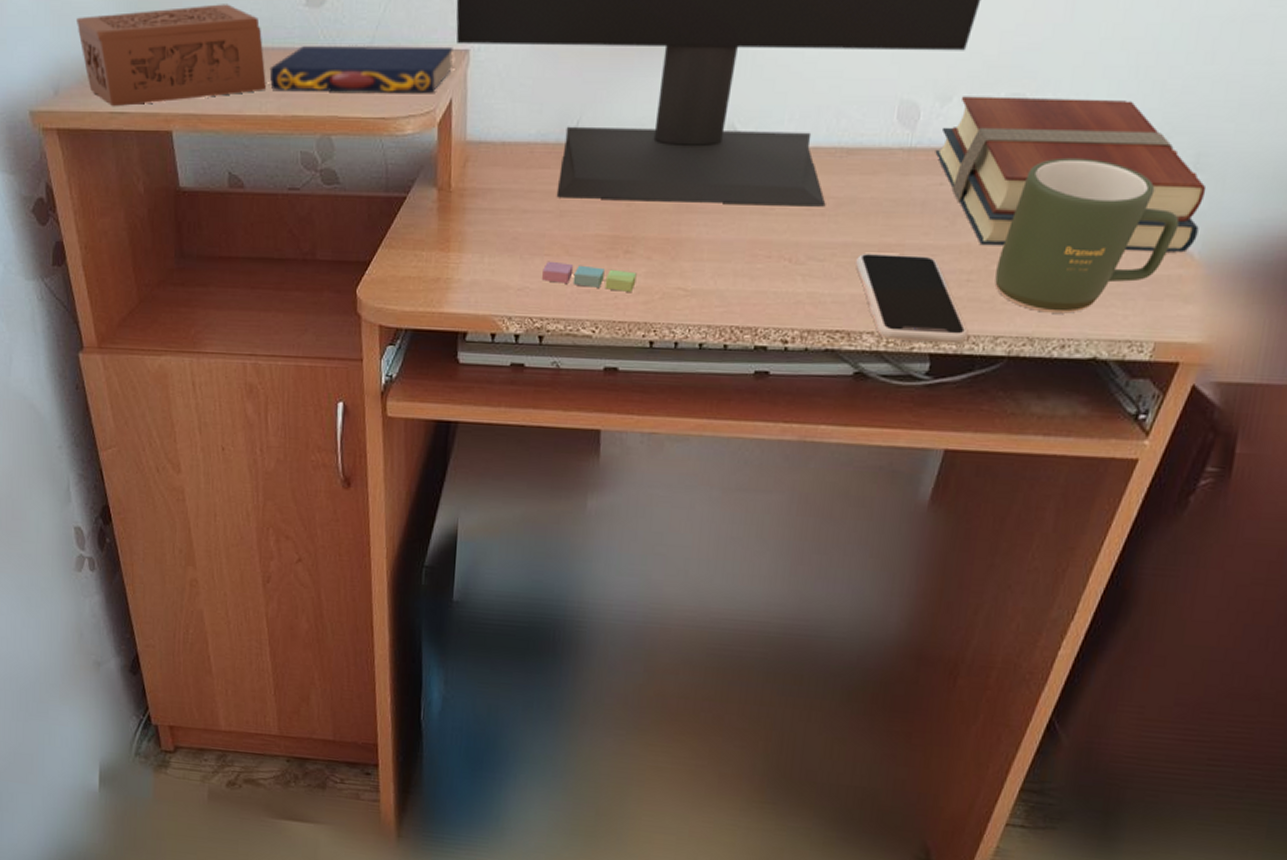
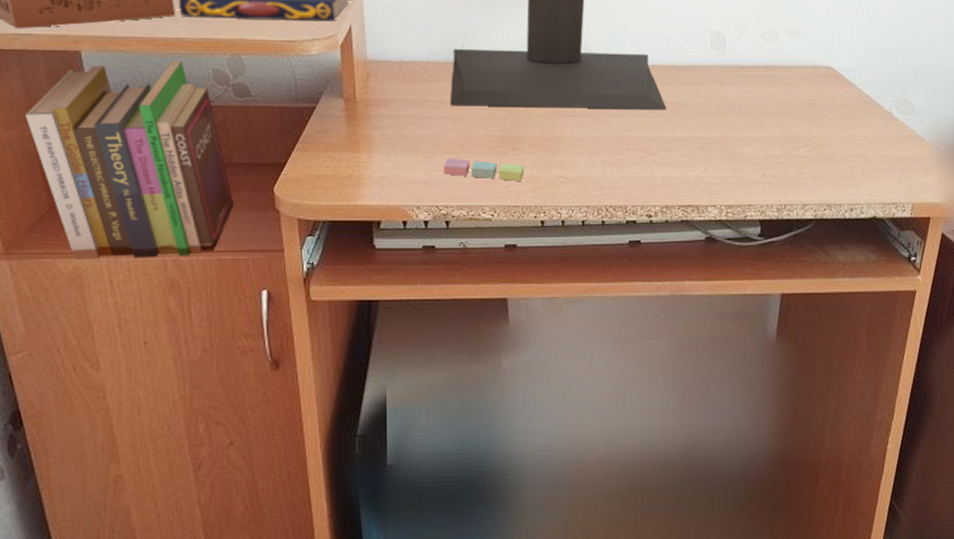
books: none [119,141,315,361] -> present [25,60,233,261]
smartphone: present [856,254,968,344] -> none [695,145,784,212]
books: present [935,96,1207,253] -> none [741,28,926,139]
mug: present [995,157,1180,314] -> none [797,72,913,185]

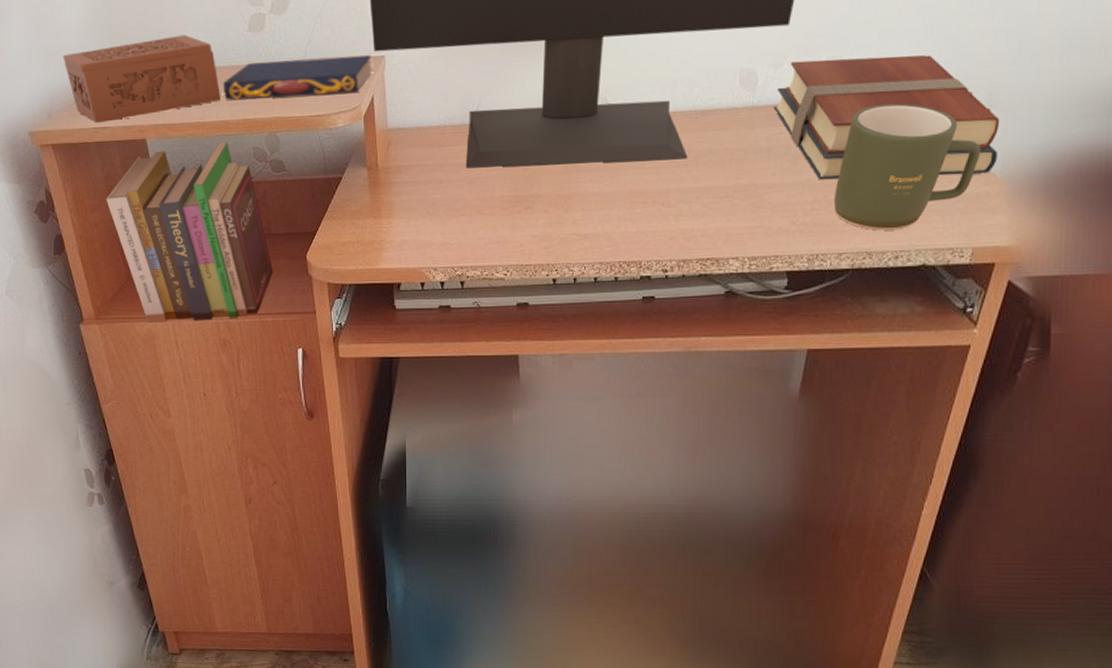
sticky notes: present [444,158,524,181] -> none [459,220,537,240]
books: none [741,28,926,139] -> present [773,55,1000,180]
mug: none [797,72,913,185] -> present [834,103,981,231]

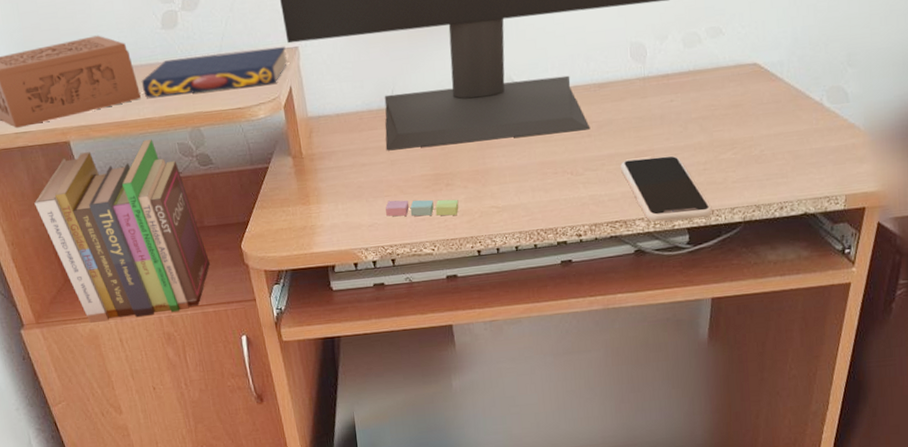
sticky notes: none [459,220,537,240] -> present [385,199,459,217]
smartphone: none [718,192,816,263] -> present [621,155,712,222]
books: present [773,55,1000,180] -> none [663,22,860,142]
mug: present [834,103,981,231] -> none [723,67,846,185]

